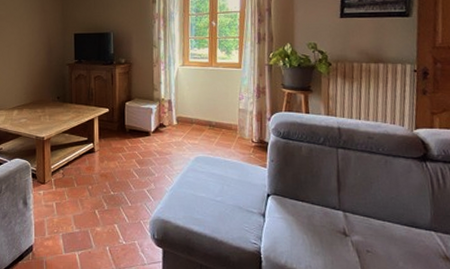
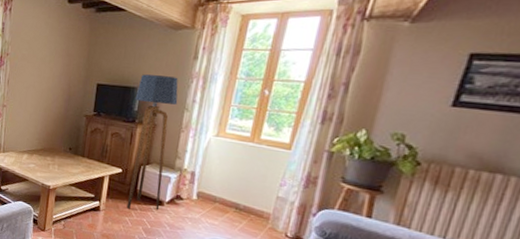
floor lamp: none [109,20,147,145] -> present [126,74,179,210]

